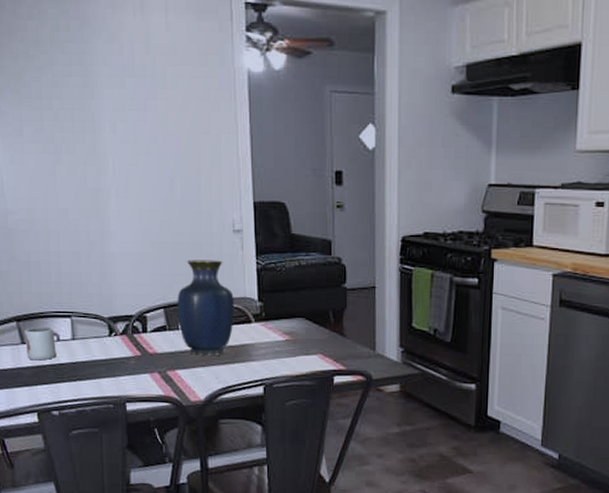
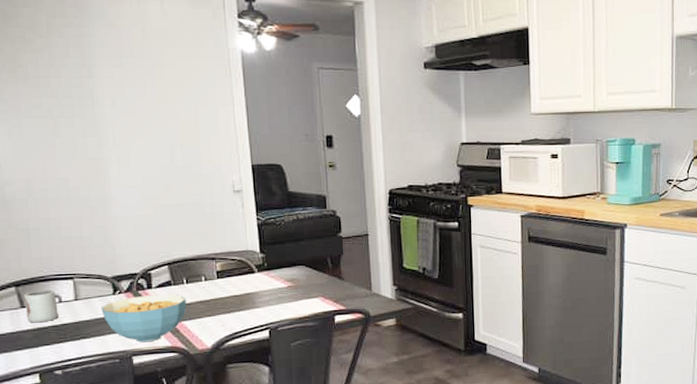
cereal bowl: none [97,339,181,389] -> present [101,294,187,343]
vase: present [177,260,234,357] -> none [181,218,238,308]

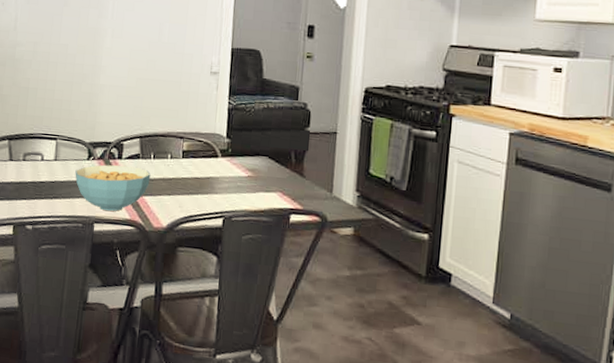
cup: present [24,289,59,323] -> none [13,146,40,178]

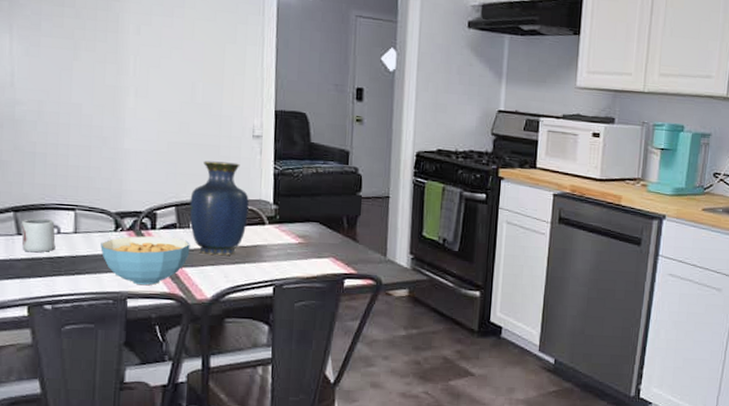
cup: none [13,146,40,178] -> present [21,218,56,253]
vase: none [151,96,205,187] -> present [189,161,249,256]

